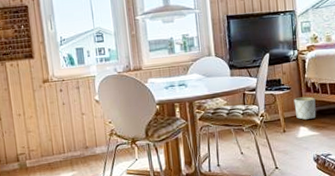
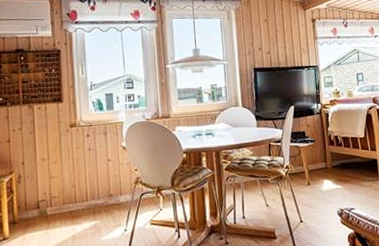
planter: present [294,96,316,121] -> none [318,150,340,174]

